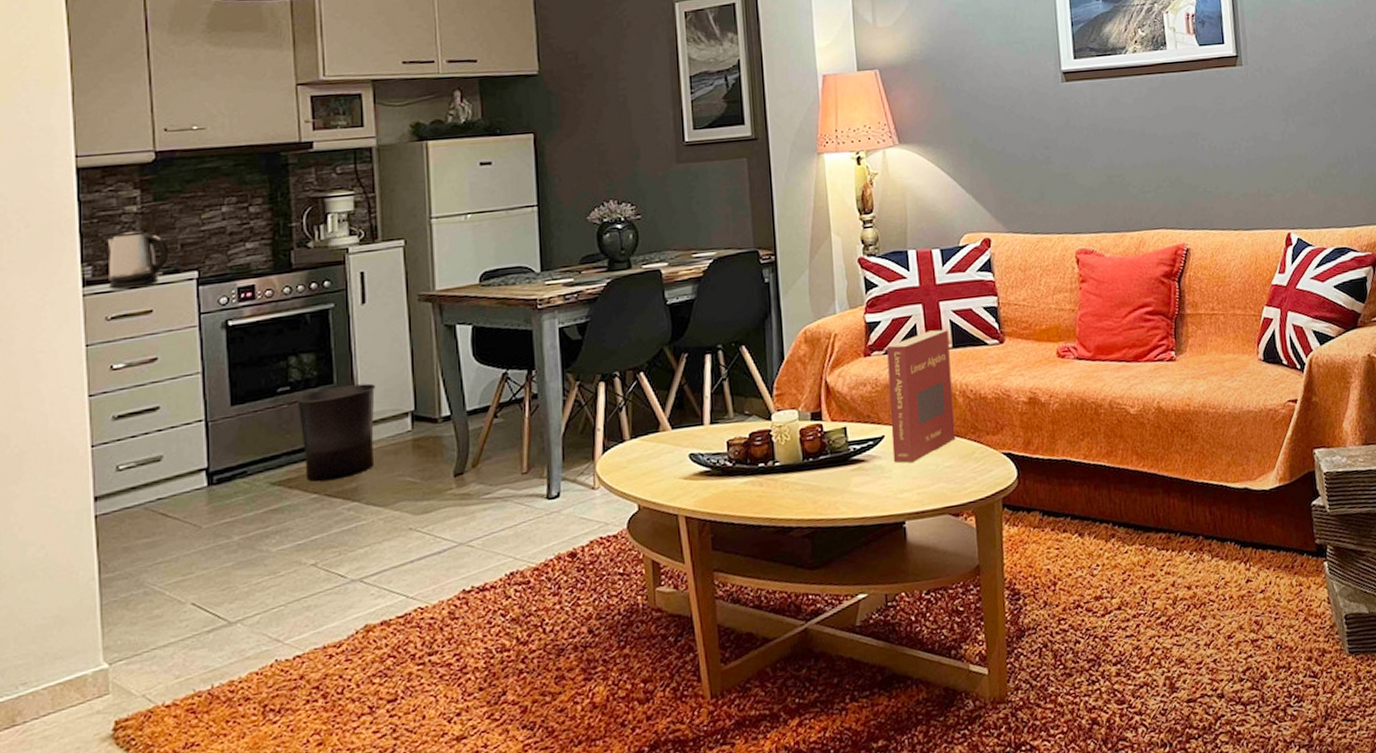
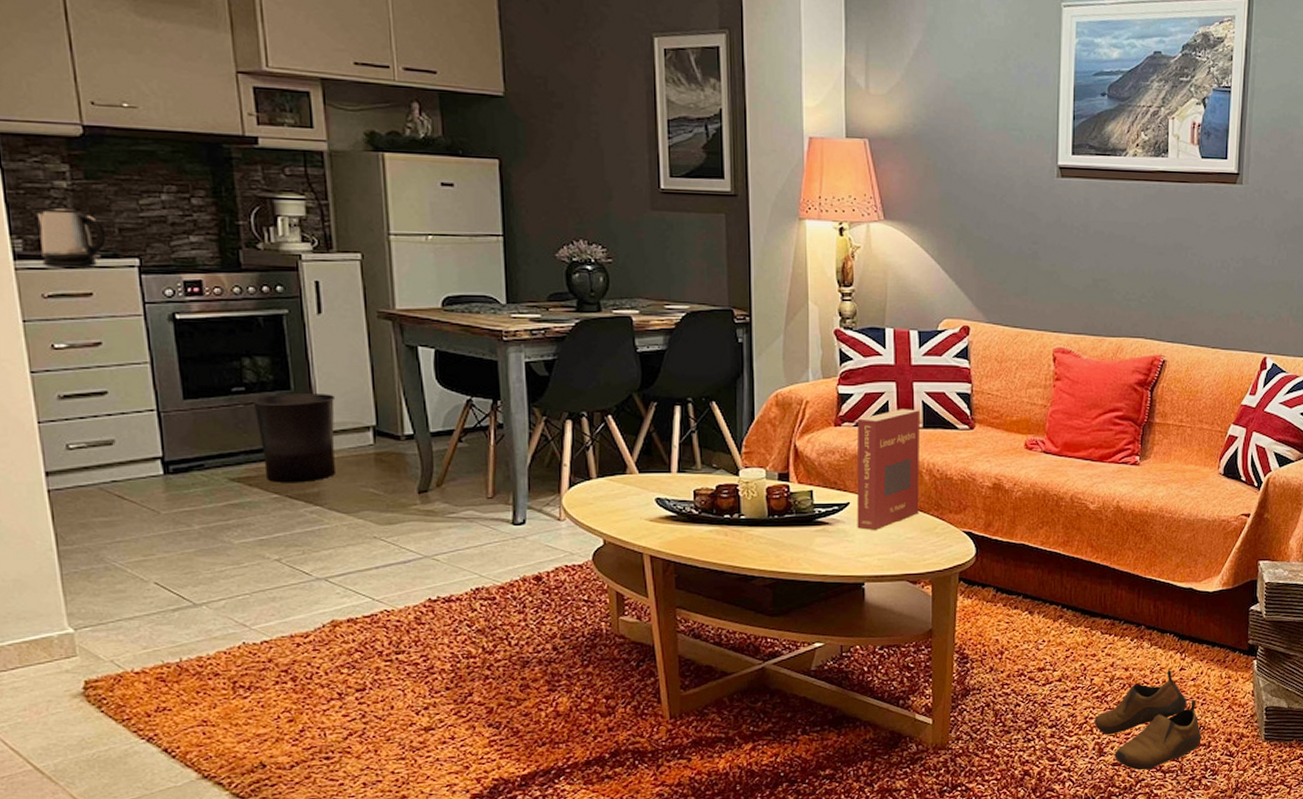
shoe: none [1161,582,1280,705] -> present [1094,669,1202,771]

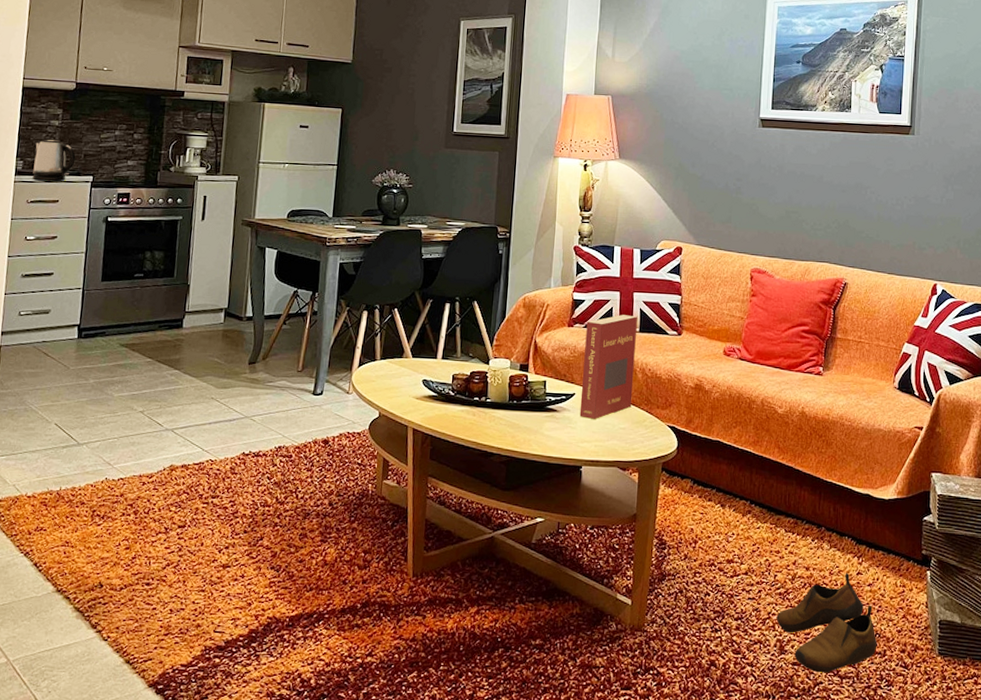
waste bin: present [251,393,336,482] -> none [145,280,203,350]

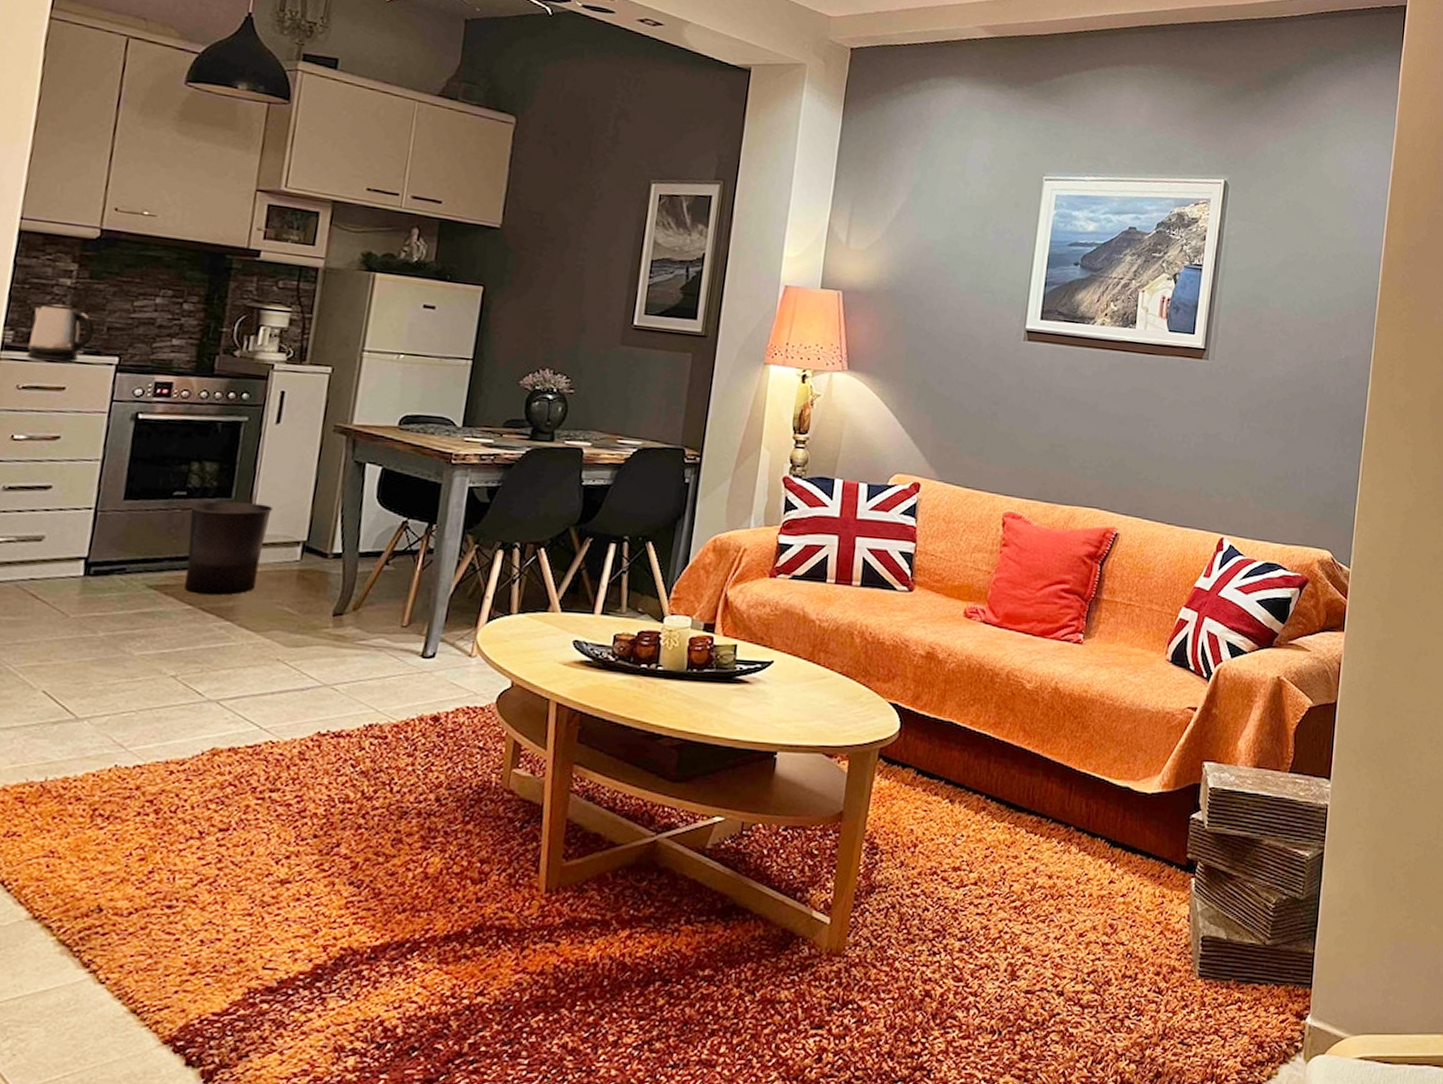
waste bin: none [145,280,203,350] -> present [184,501,274,595]
book: present [579,314,638,420] -> none [778,564,860,695]
shoe: present [776,572,877,673] -> none [1008,880,1128,1002]

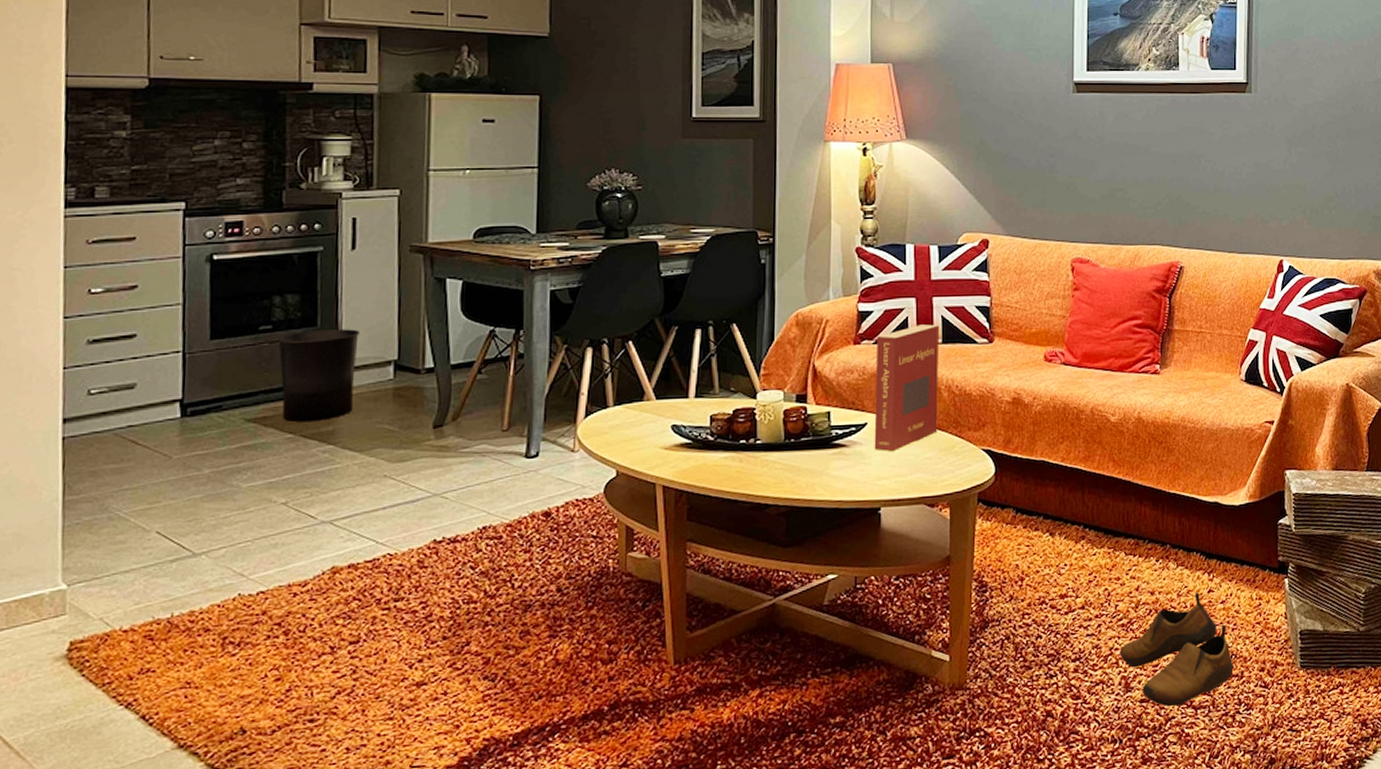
kettle: present [26,303,95,362] -> none [92,156,157,213]
book: none [778,564,860,695] -> present [874,324,940,452]
shoe: none [1008,880,1128,1002] -> present [1119,591,1234,707]

